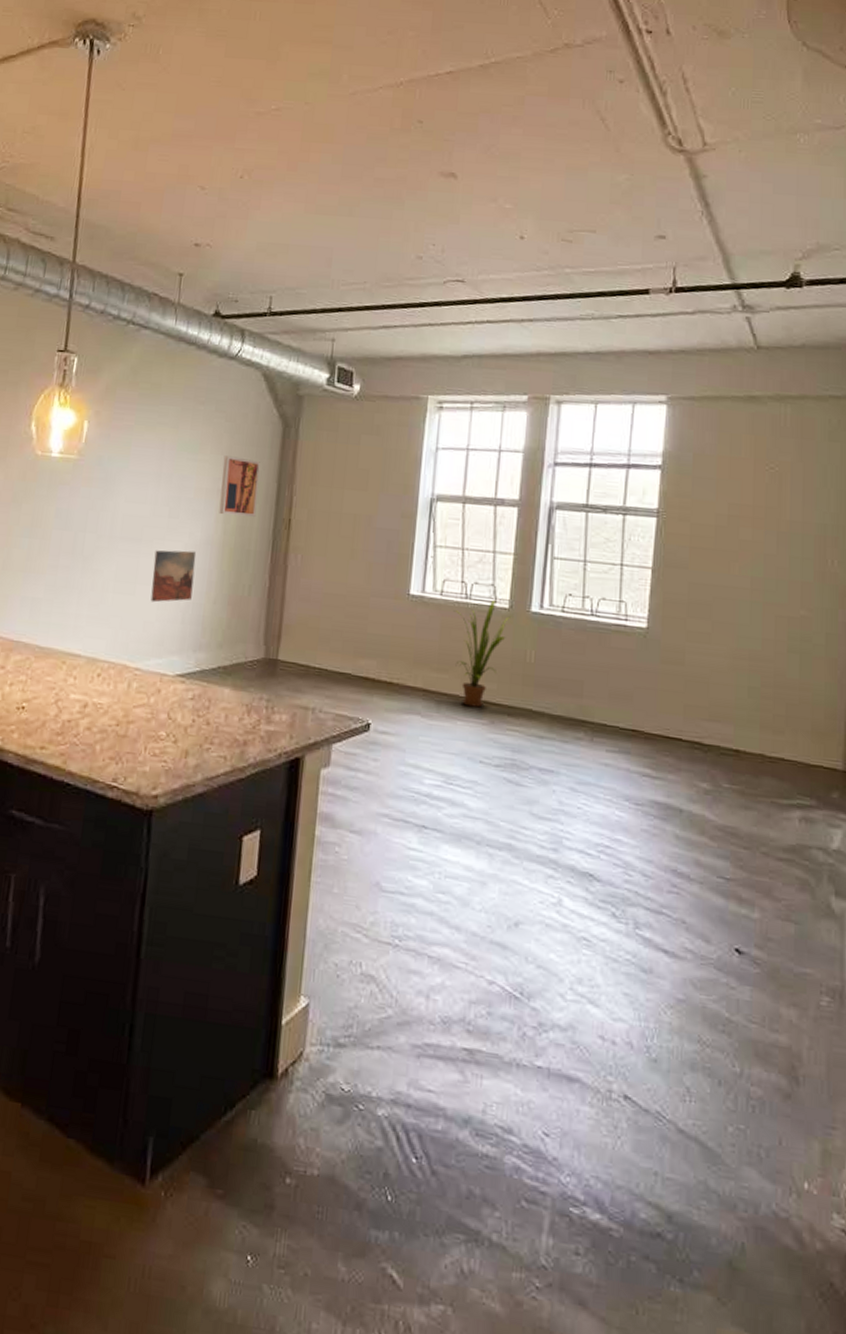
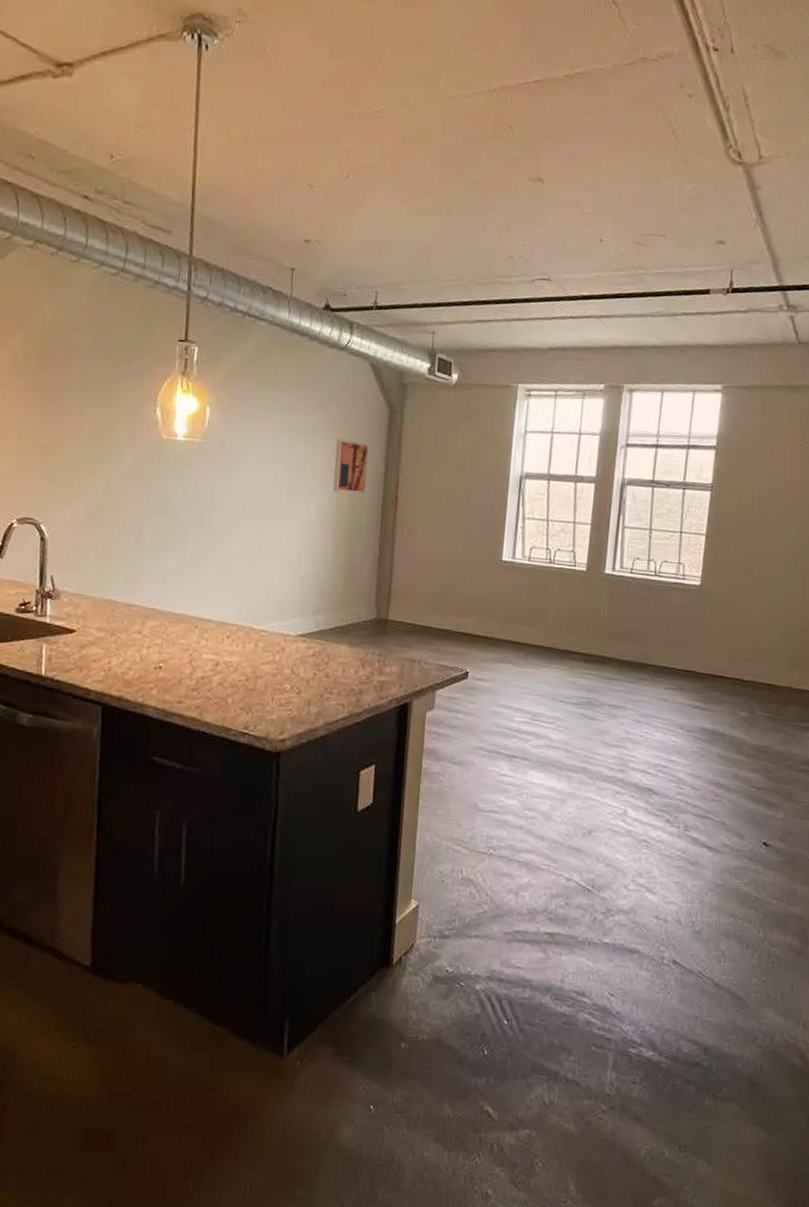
wall art: present [150,550,197,603] -> none [273,524,314,572]
house plant: present [453,599,511,708] -> none [539,564,588,656]

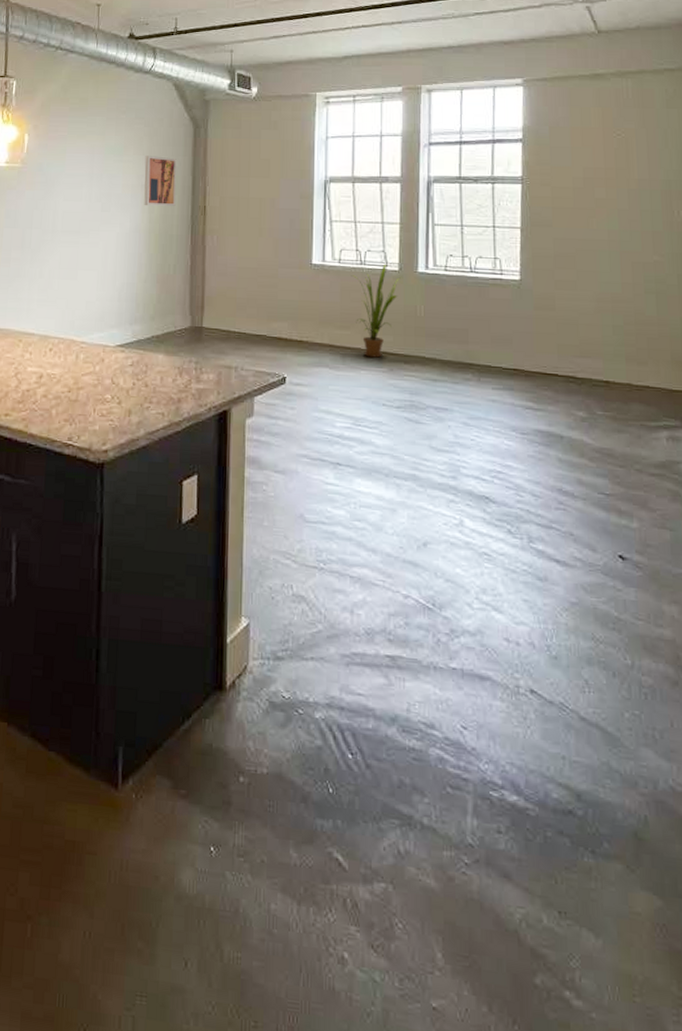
house plant: none [539,564,588,656] -> present [351,264,401,358]

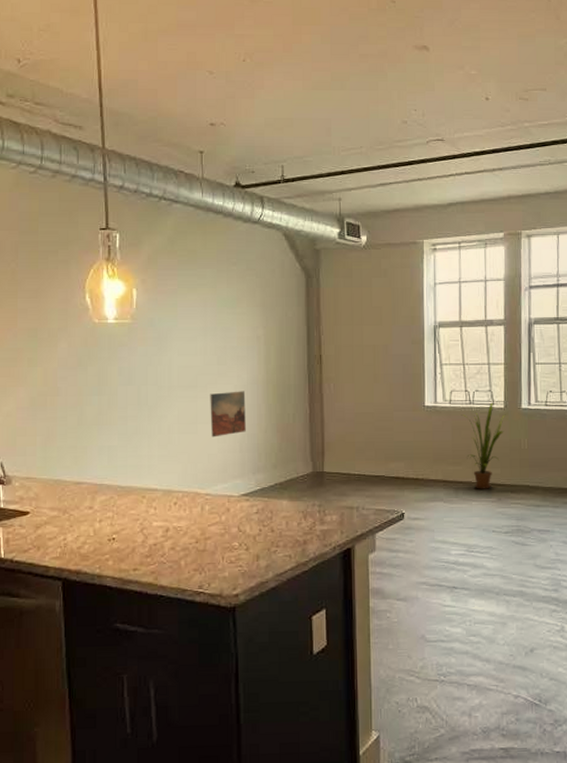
wall art: none [90,238,127,285] -> present [210,391,246,438]
wall art: present [144,156,176,207] -> none [258,307,292,358]

